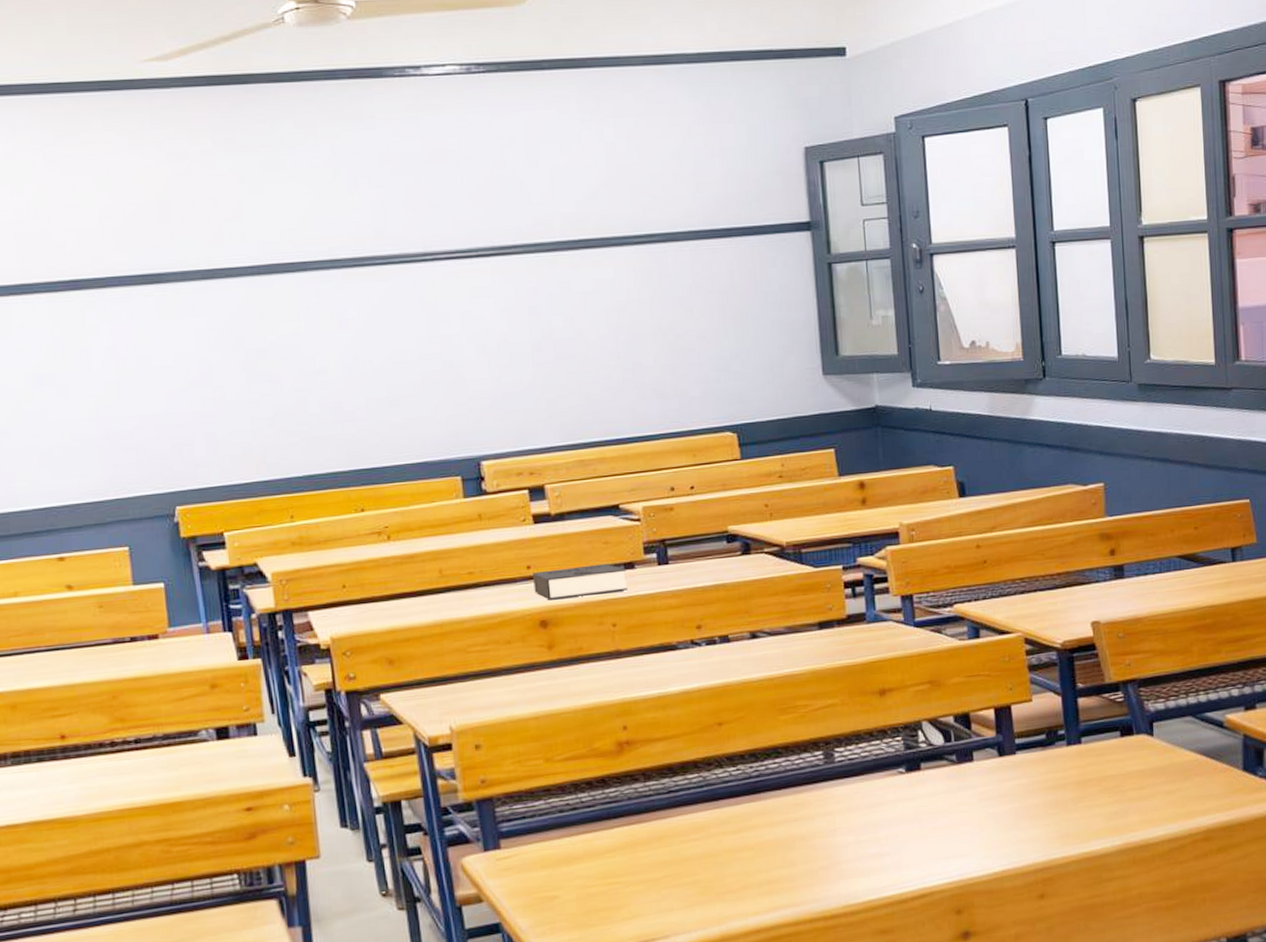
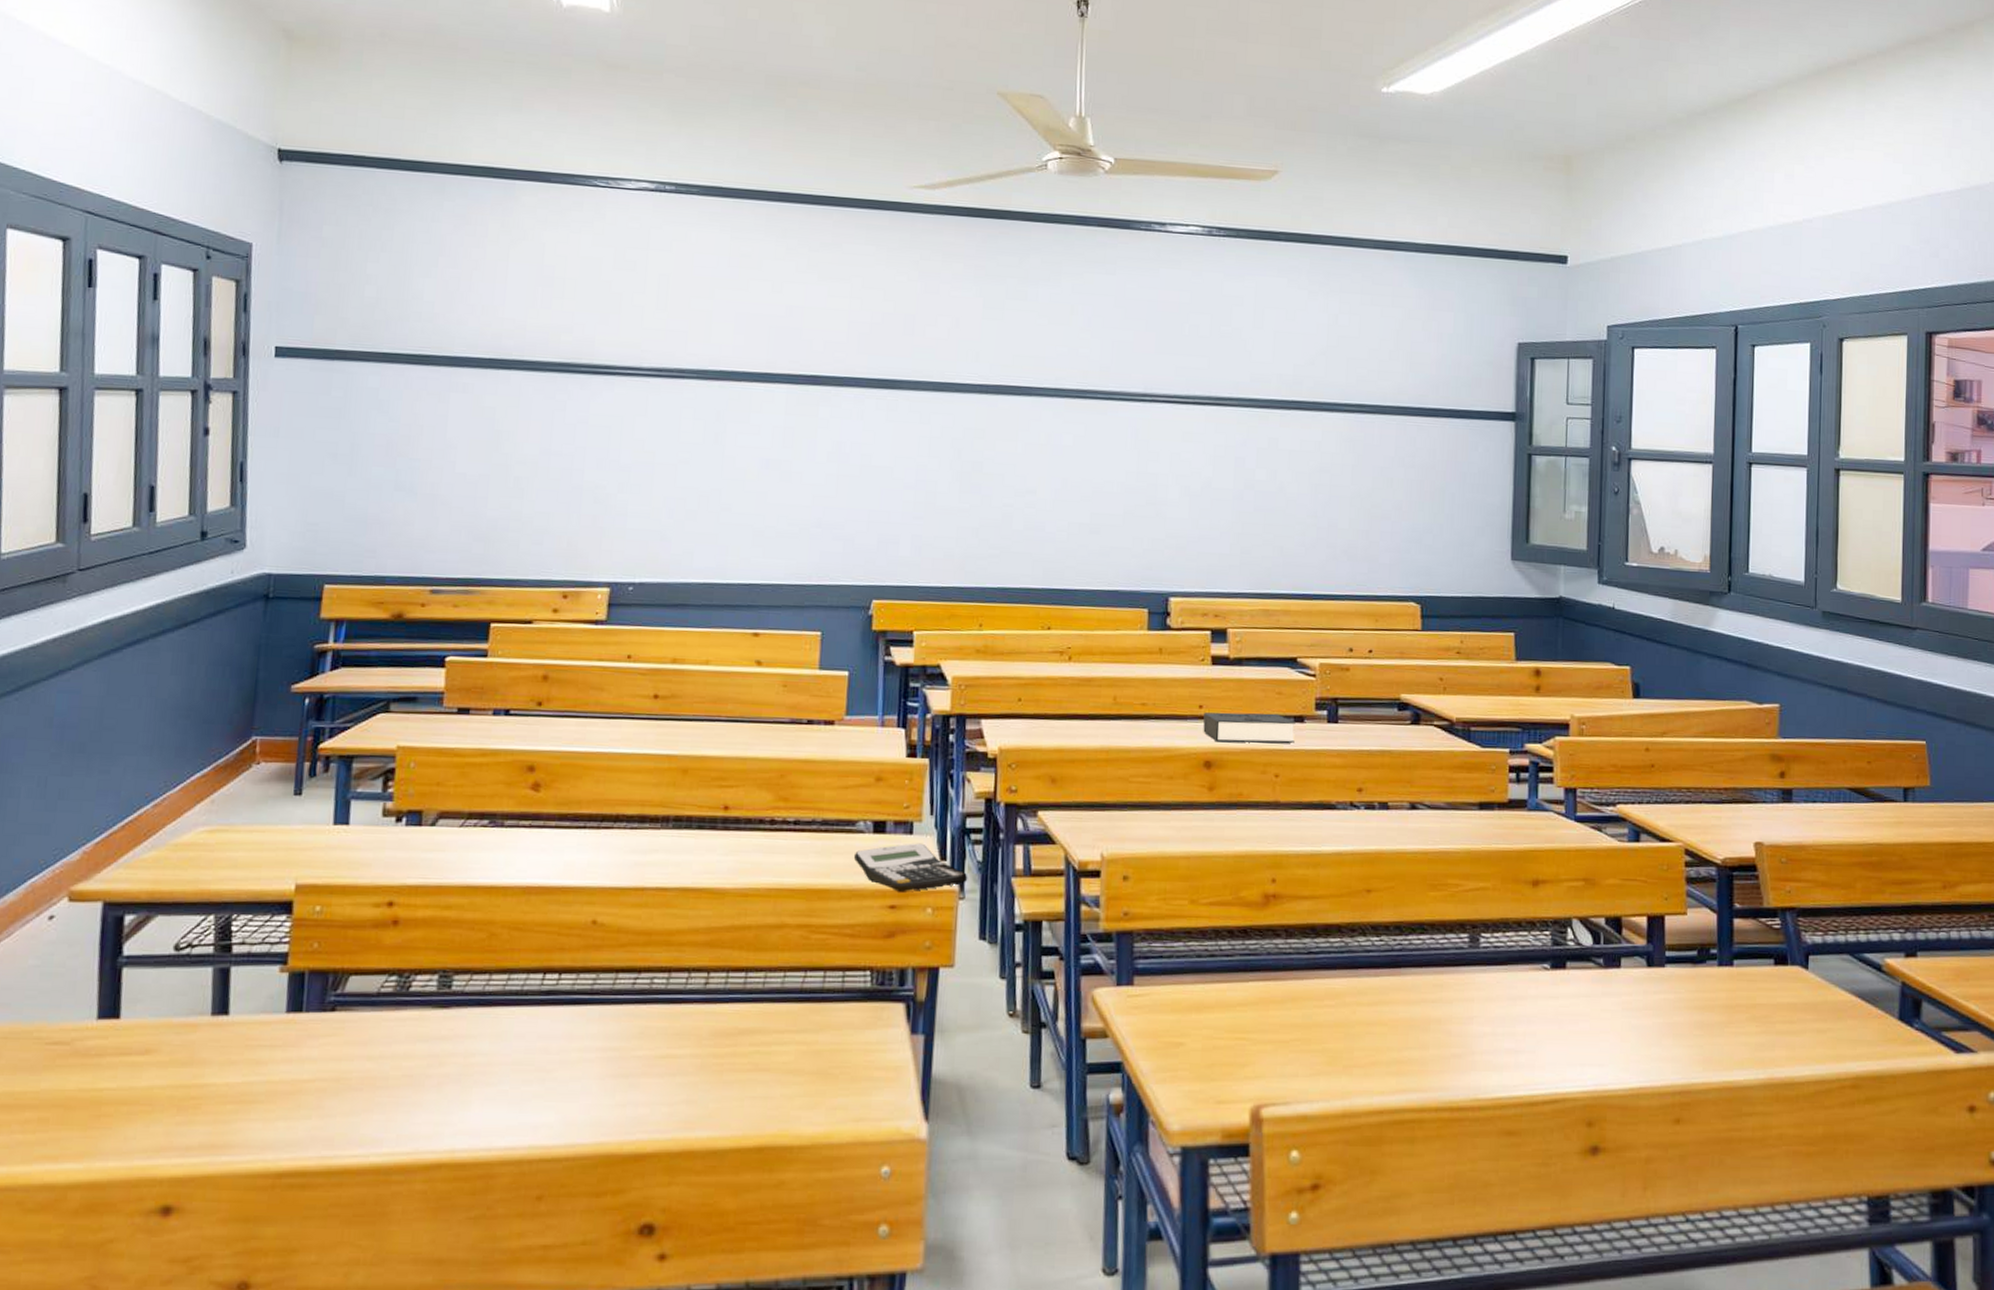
calculator: none [201,743,320,794] -> present [853,843,968,892]

